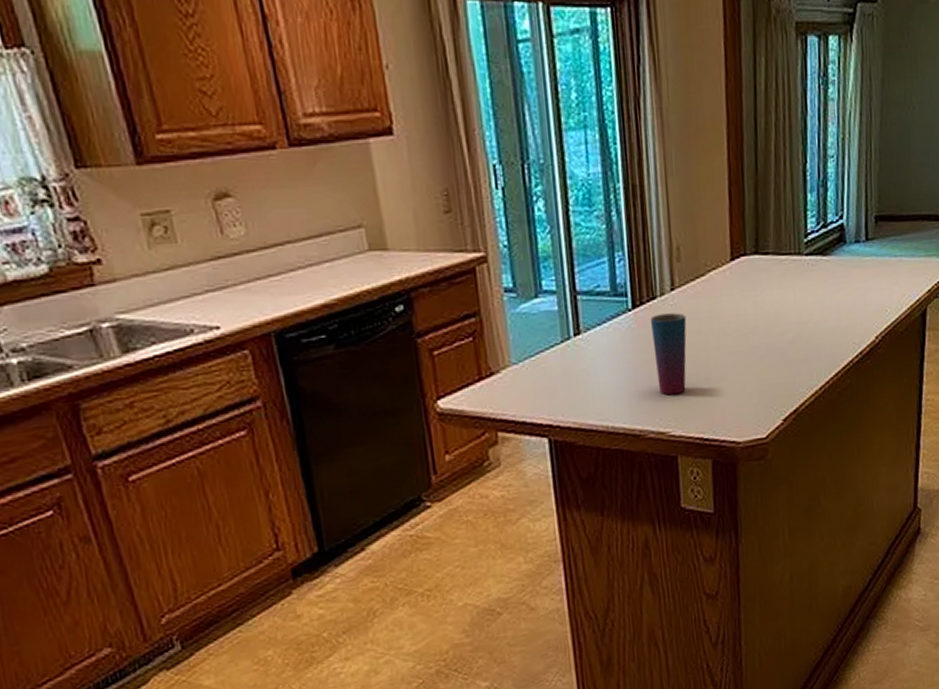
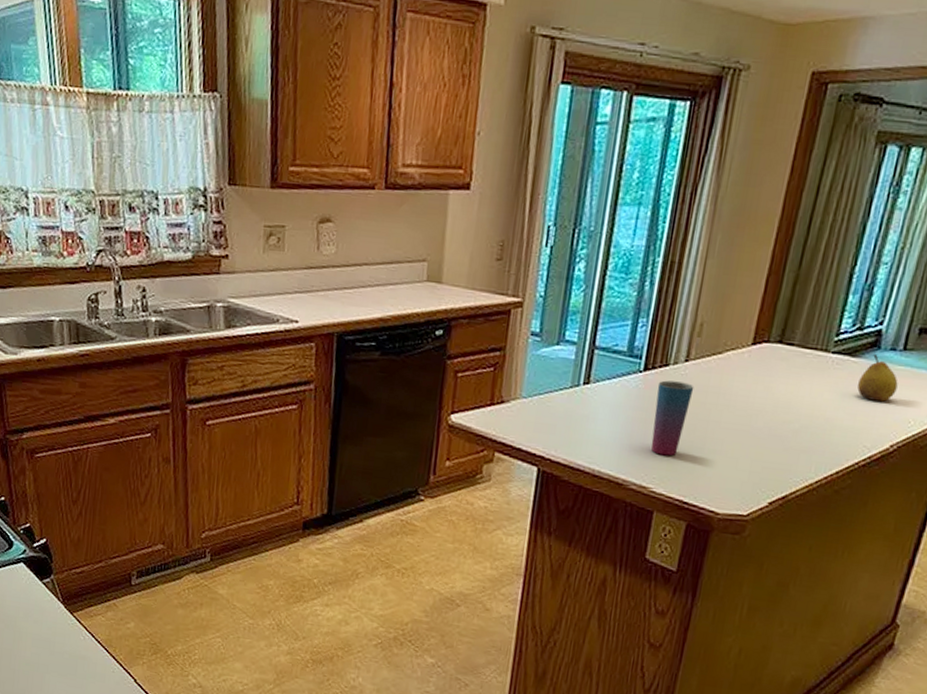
fruit: none [835,250,869,296] -> present [857,355,898,402]

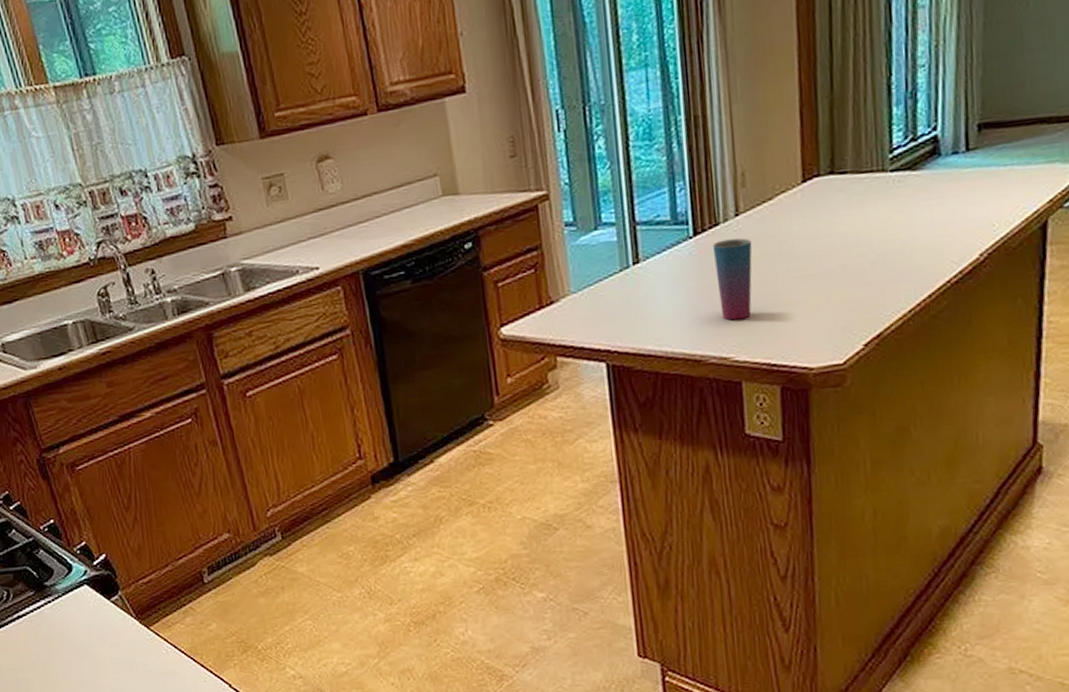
fruit: present [857,355,898,402] -> none [927,163,971,212]

